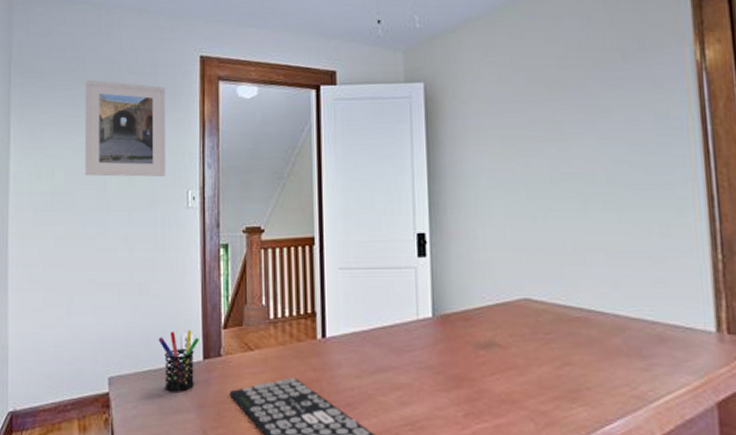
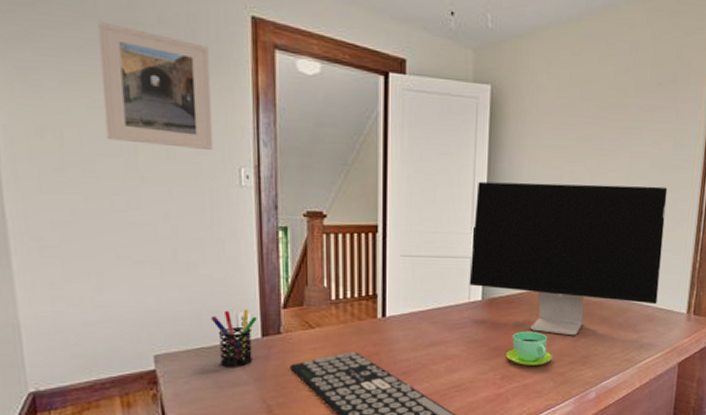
computer monitor: none [416,169,668,362] -> present [469,181,668,336]
cup: none [468,356,529,401] -> present [506,332,552,366]

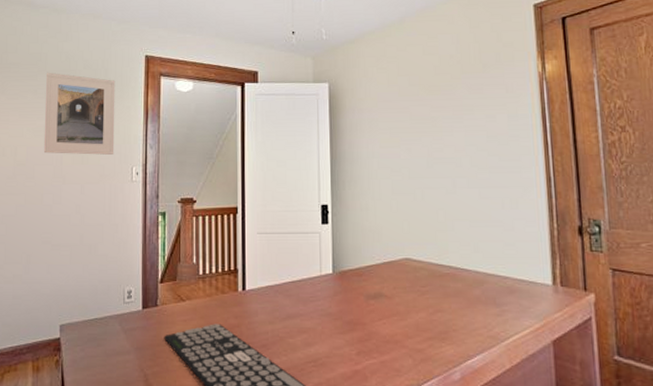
pen holder: present [210,309,257,367] -> none [104,284,139,337]
computer monitor: present [469,181,668,336] -> none [319,156,516,310]
cup: present [506,332,552,366] -> none [360,305,408,341]

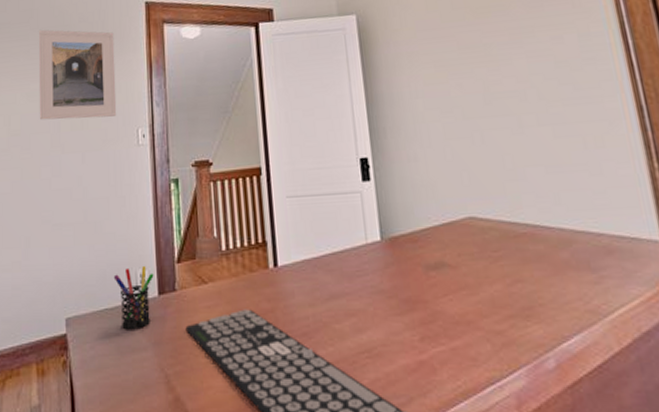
pen holder: none [104,284,139,337] -> present [113,265,154,330]

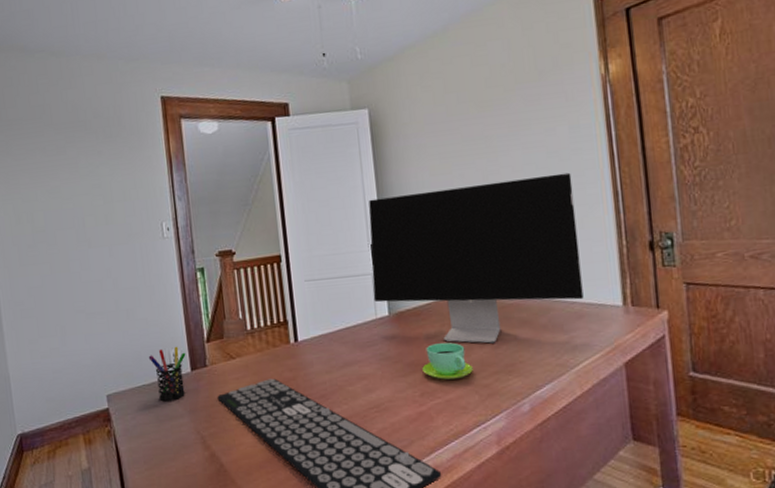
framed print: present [38,29,117,120] -> none [53,125,141,217]
computer monitor: none [357,84,613,280] -> present [368,172,584,344]
cup: none [421,276,483,322] -> present [422,342,473,380]

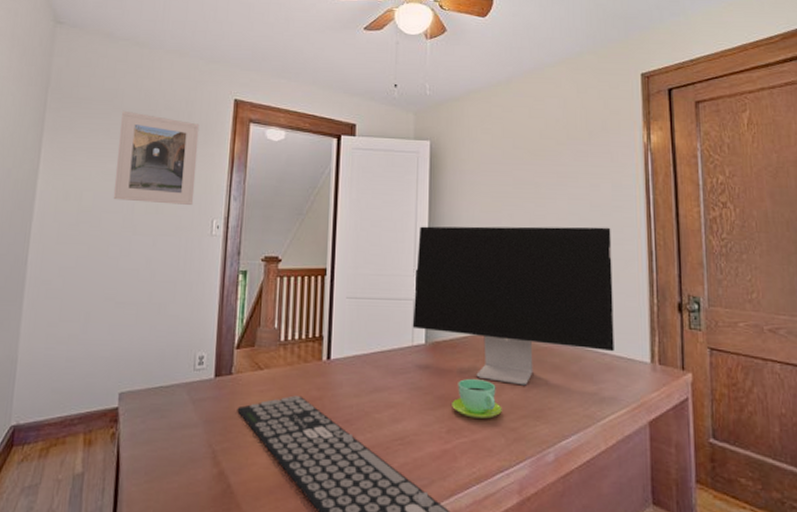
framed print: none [53,125,141,217] -> present [113,110,200,205]
pen holder: present [148,346,186,402] -> none [172,348,212,408]

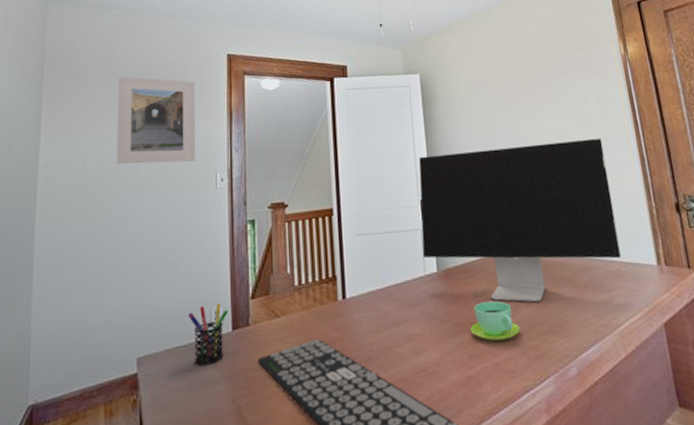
pen holder: none [172,348,212,408] -> present [188,302,228,366]

